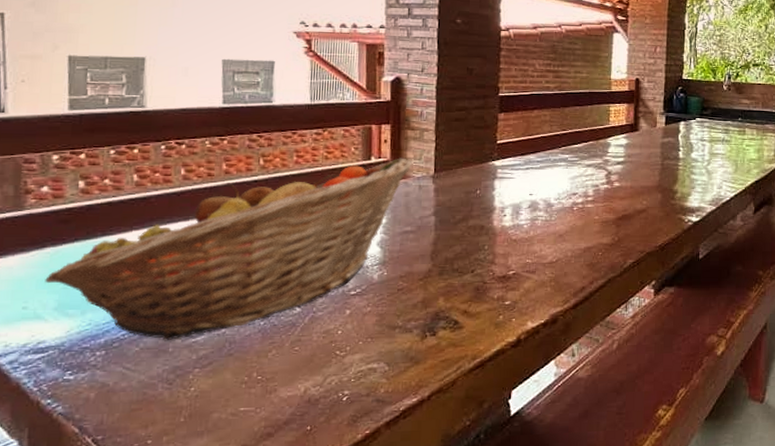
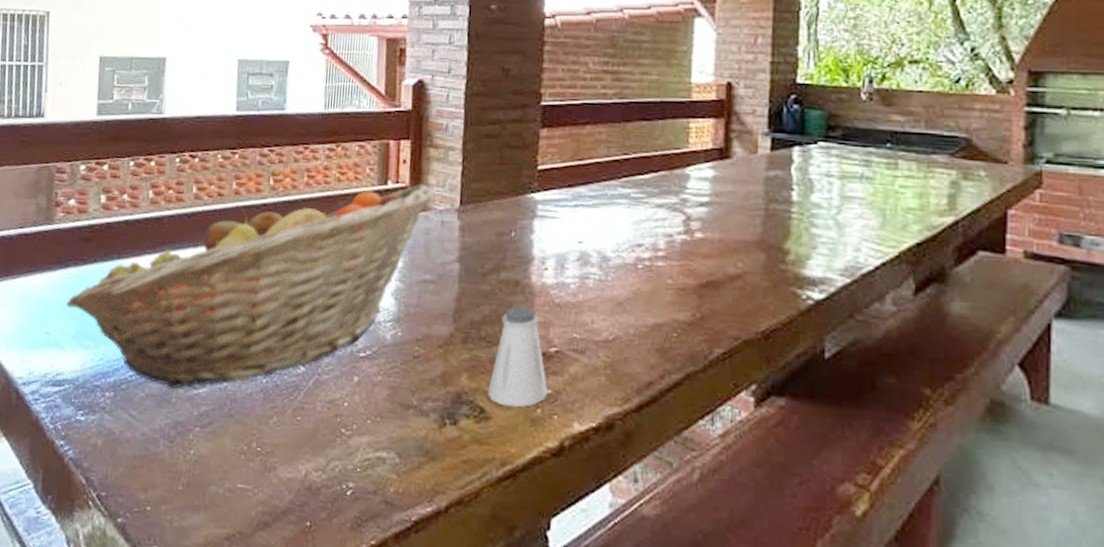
saltshaker: none [460,244,508,317] -> present [488,306,549,408]

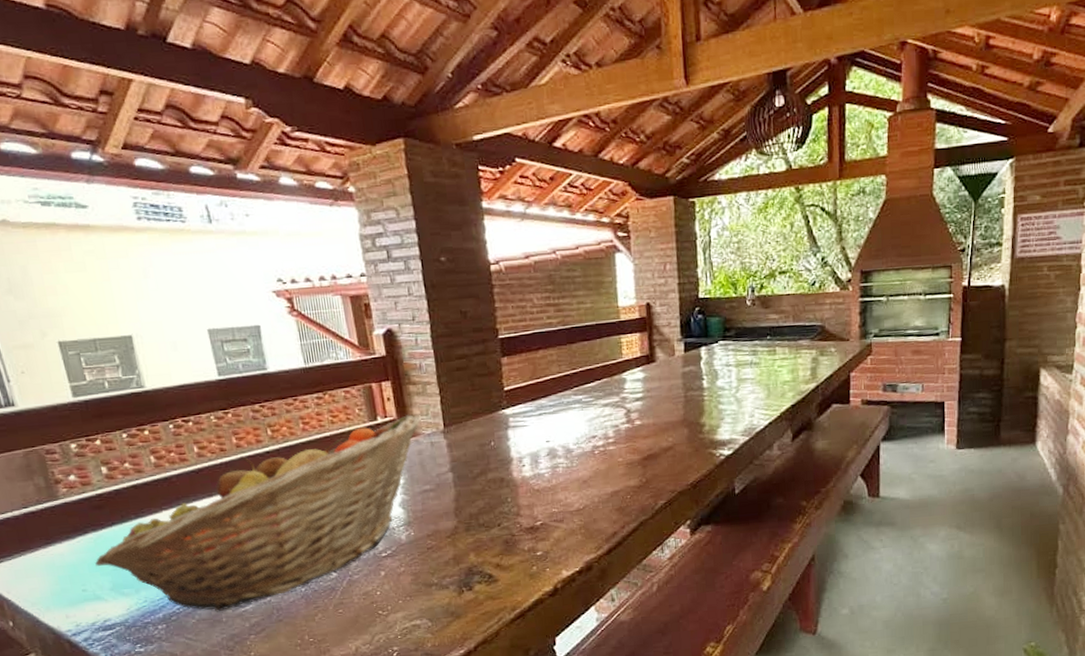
saltshaker: present [488,306,549,408] -> none [492,496,540,570]

